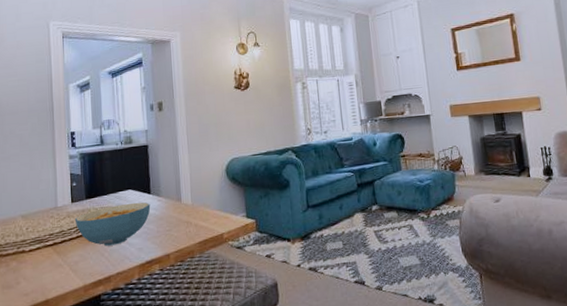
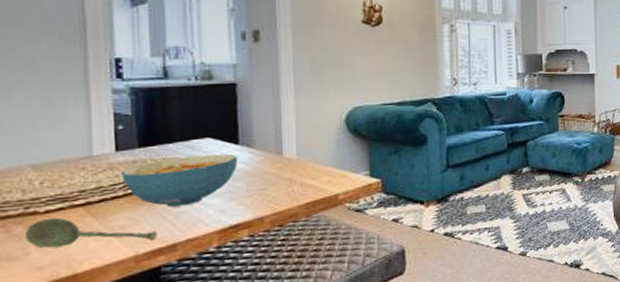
soupspoon: none [17,255,98,279] -> present [24,217,158,249]

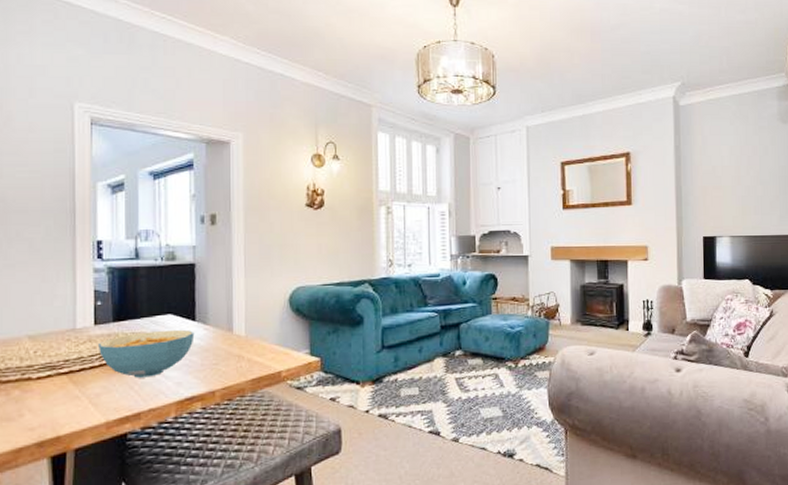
soupspoon: present [24,217,158,249] -> none [20,383,125,412]

